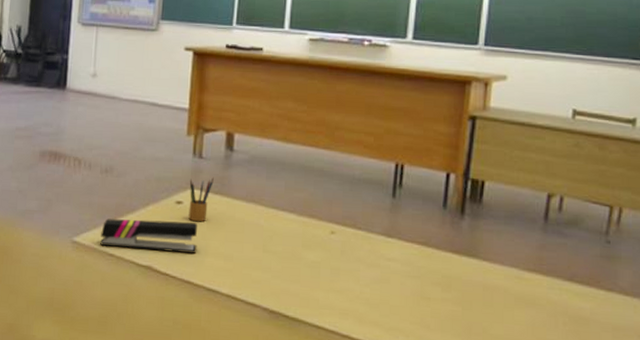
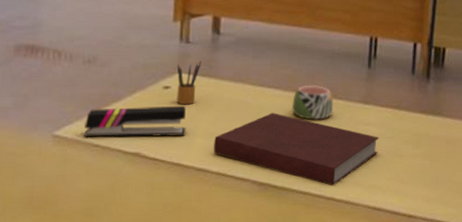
notebook: none [223,238,403,323] -> present [213,113,379,186]
mug: none [306,211,353,250] -> present [291,84,334,120]

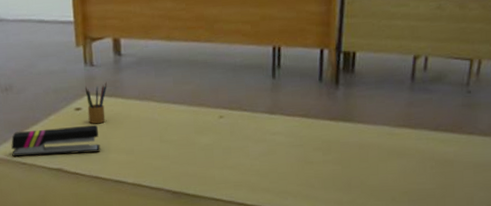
notebook: present [213,113,379,186] -> none [126,127,287,193]
mug: present [291,84,334,120] -> none [197,98,239,132]

